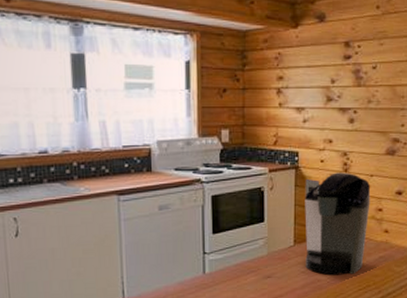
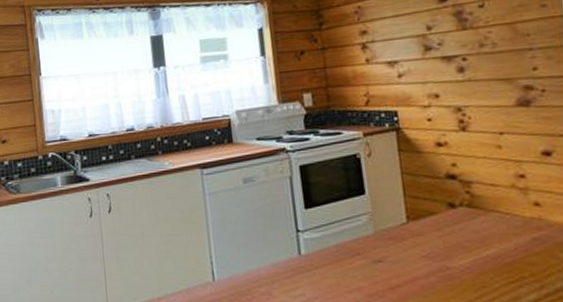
coffee maker: present [305,172,371,276] -> none [410,131,509,262]

